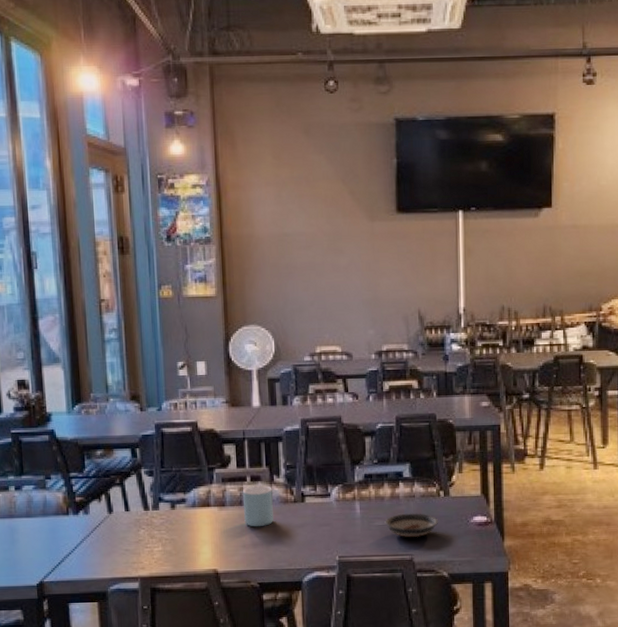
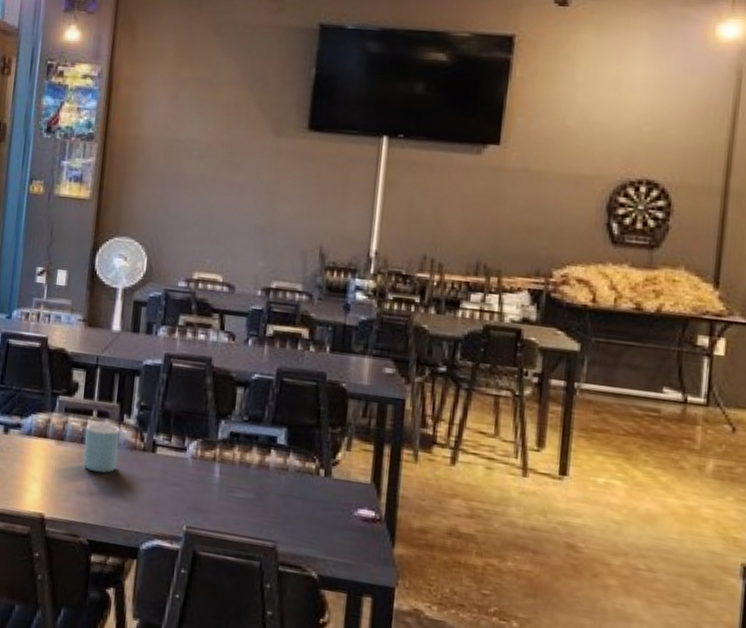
saucer: present [385,513,438,538] -> none [247,488,313,522]

